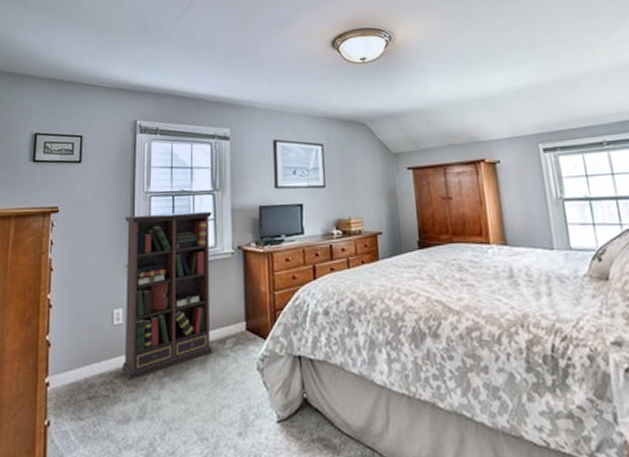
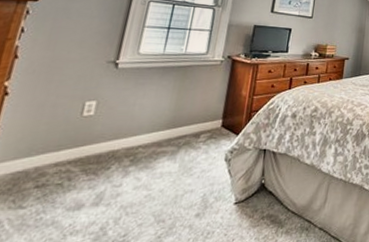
bookcase: present [122,211,213,380] -> none [83,16,209,169]

